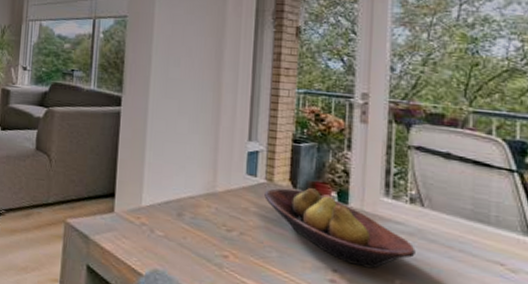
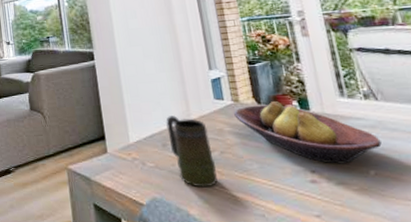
mug: none [186,184,232,268] -> present [166,116,218,188]

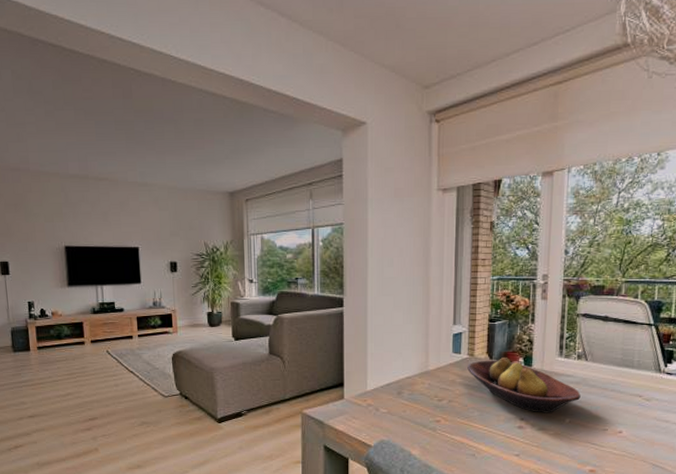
mug: present [166,116,218,188] -> none [404,366,443,432]

